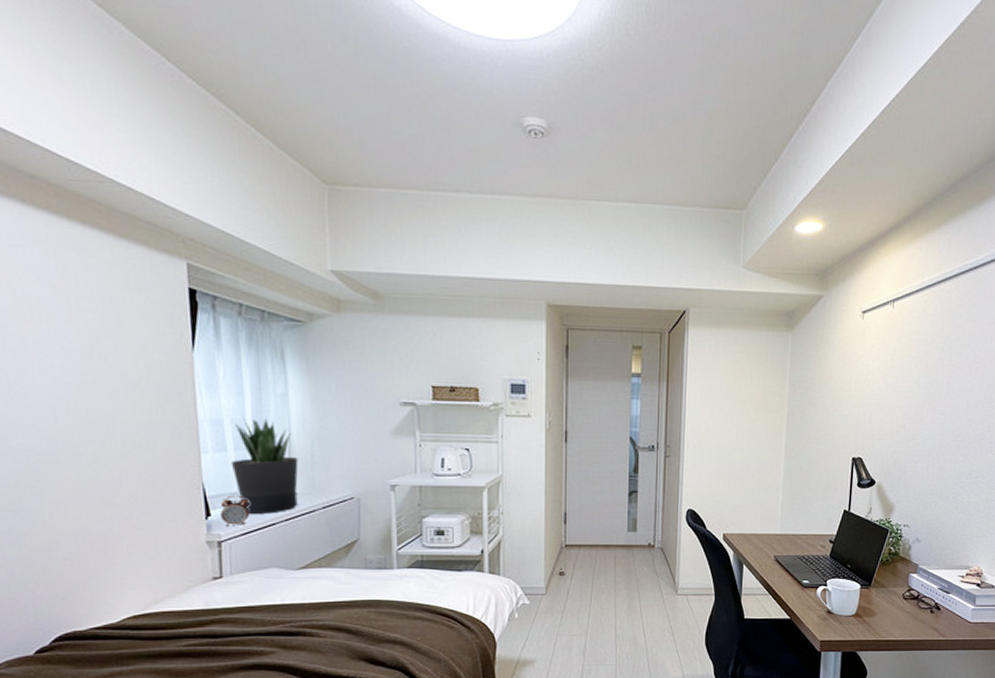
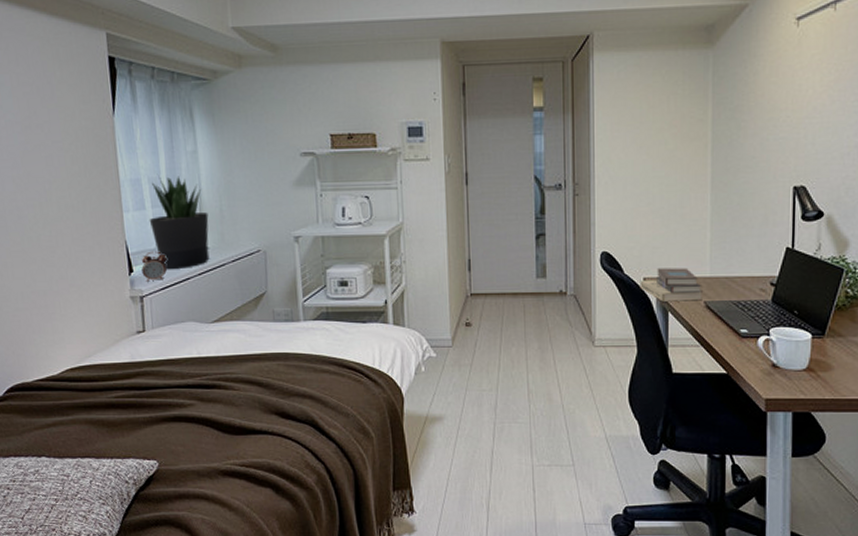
books: none [720,525,773,555] -> present [640,268,702,302]

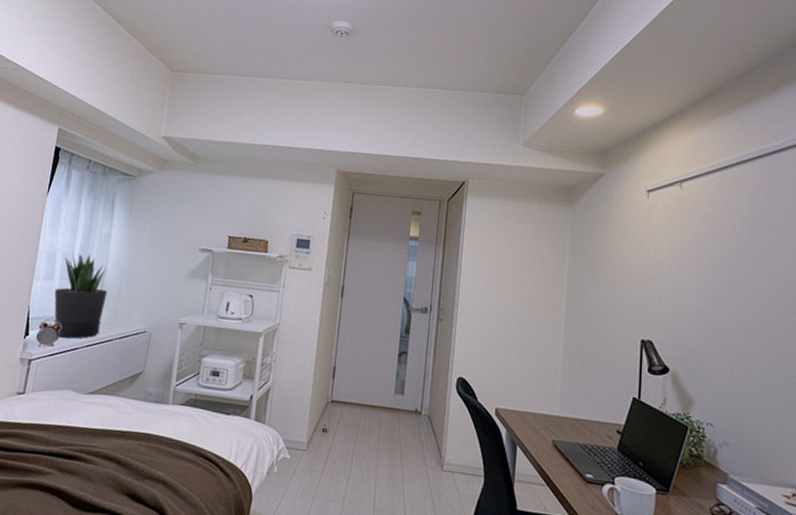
books: present [640,268,702,302] -> none [491,400,551,439]

